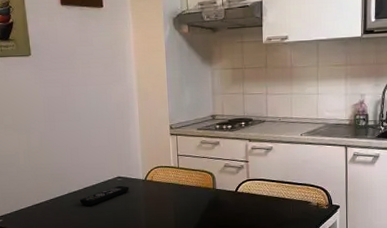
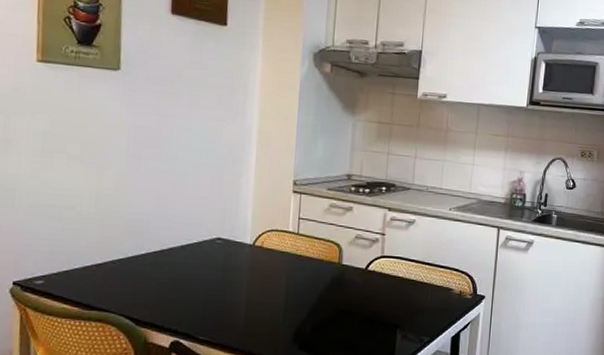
remote control: present [80,185,129,206] -> none [161,249,230,272]

